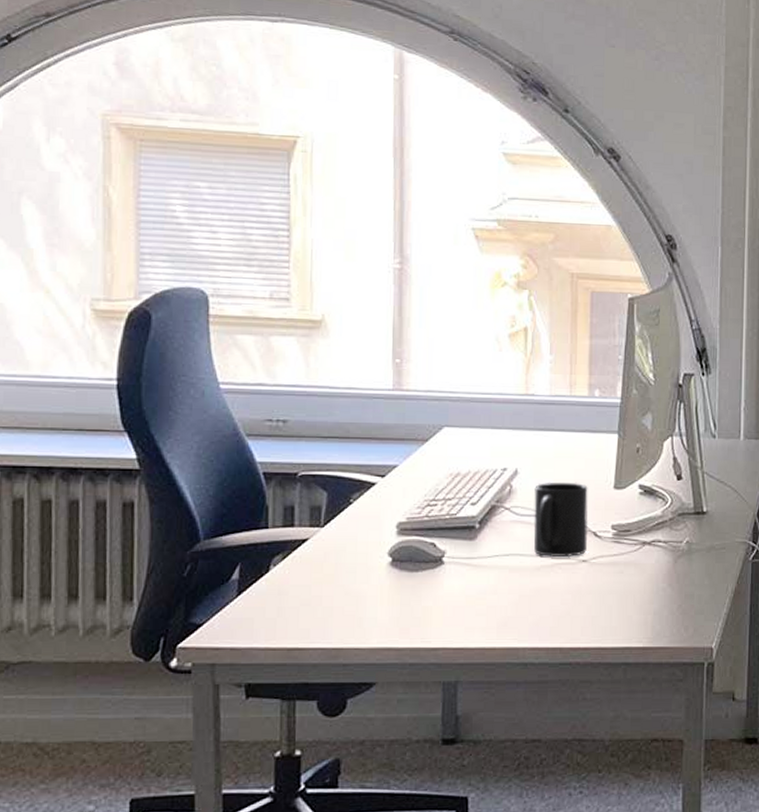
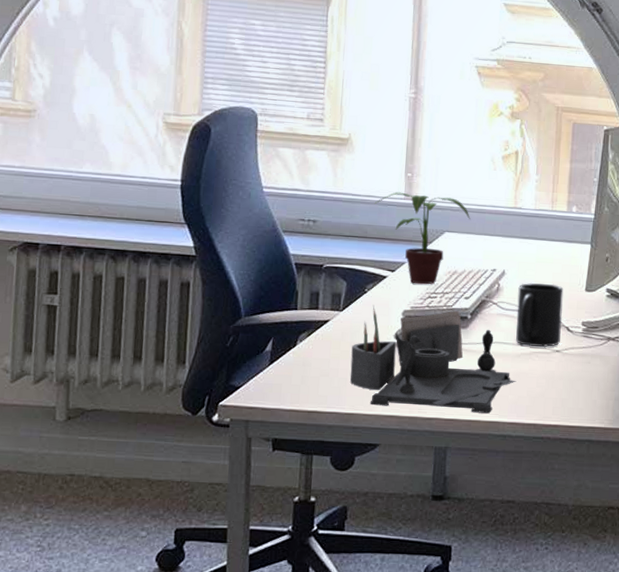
desk organizer: none [336,518,537,639] -> present [350,305,517,414]
potted plant: none [356,382,474,491] -> present [374,192,471,285]

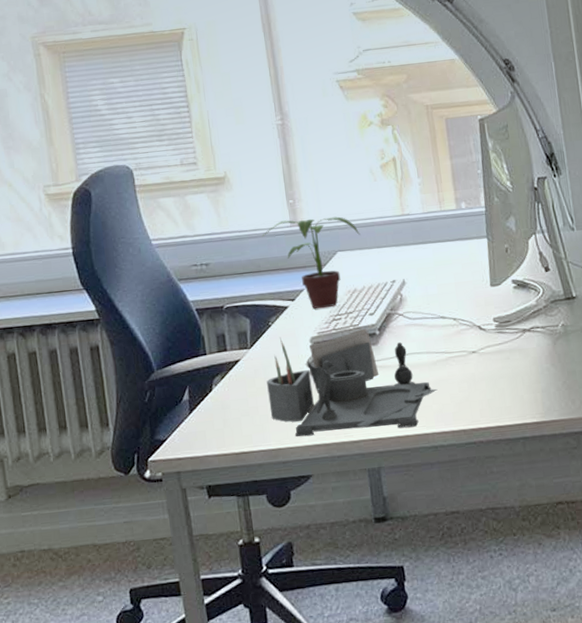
mug: present [516,282,564,347] -> none [421,285,475,352]

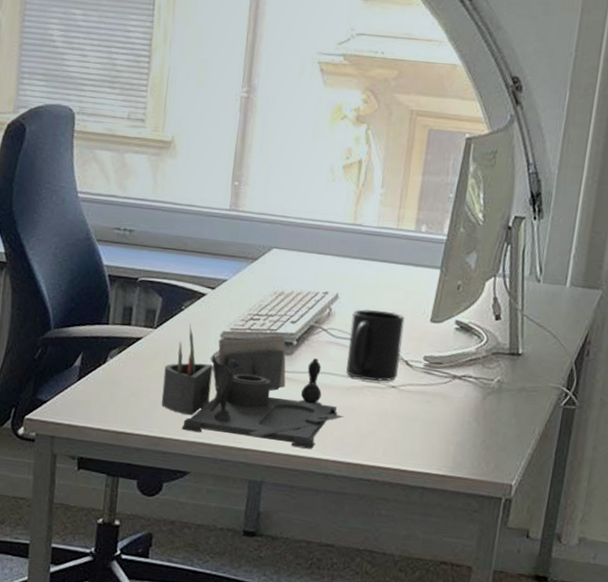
potted plant: present [262,216,361,309] -> none [196,202,303,305]
mug: none [421,285,475,352] -> present [346,309,405,382]

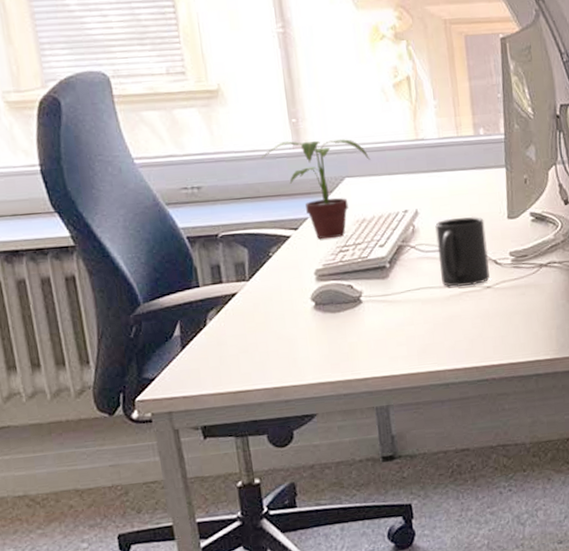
desk organizer: present [161,324,344,449] -> none [267,260,450,375]
potted plant: none [196,202,303,305] -> present [261,139,371,240]

